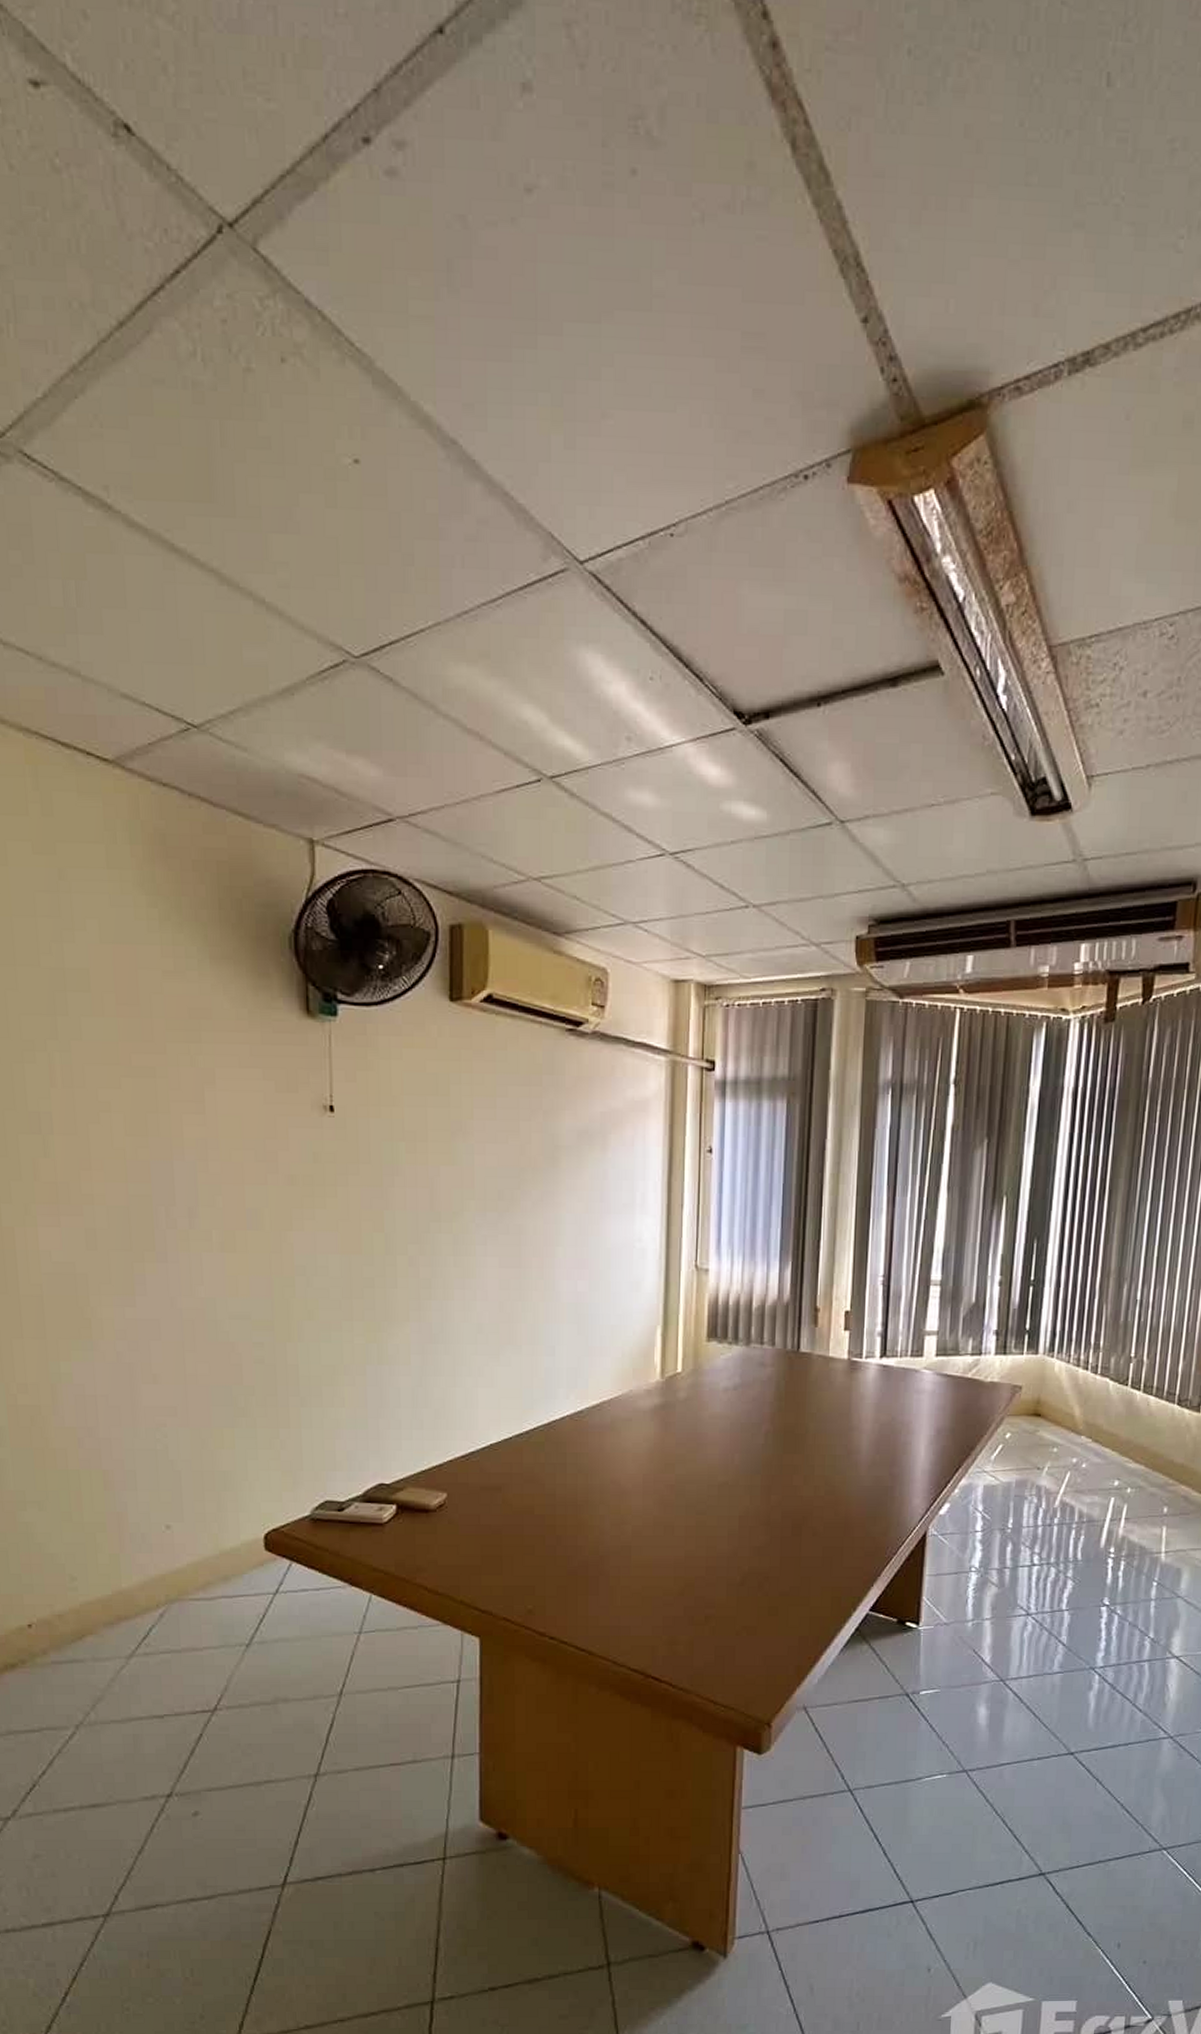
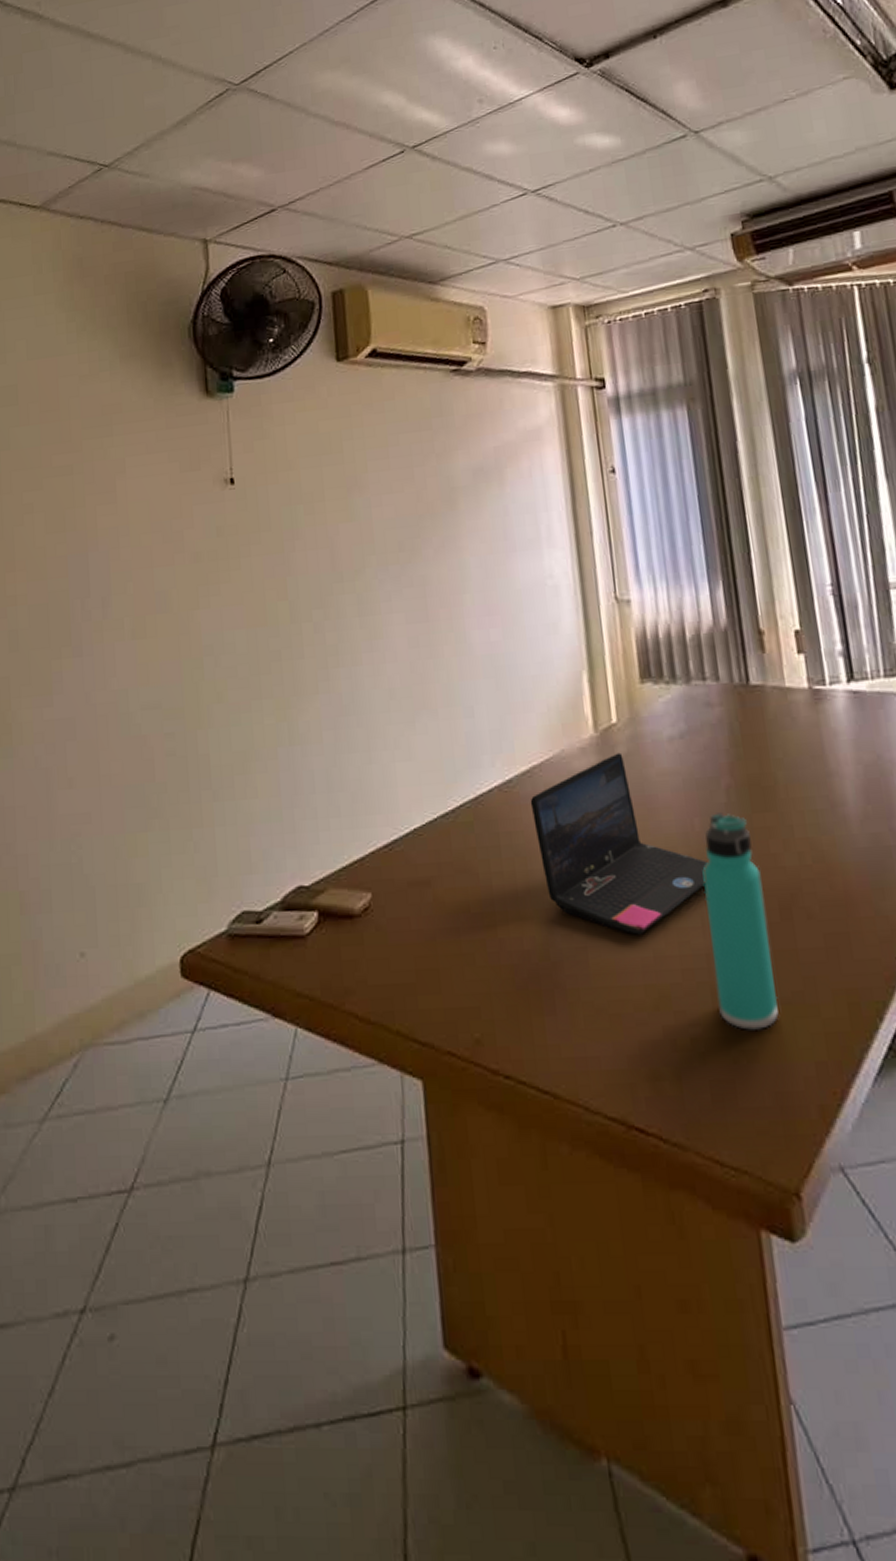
laptop: none [597,1397,742,1539] -> present [530,752,710,935]
thermos bottle: none [731,1451,782,1612] -> present [702,812,779,1030]

